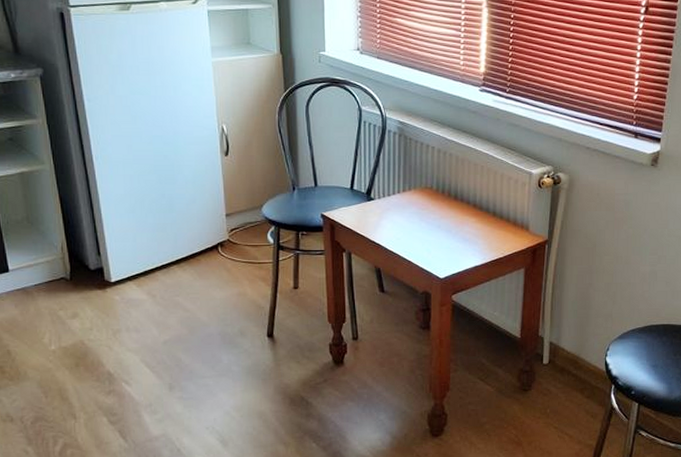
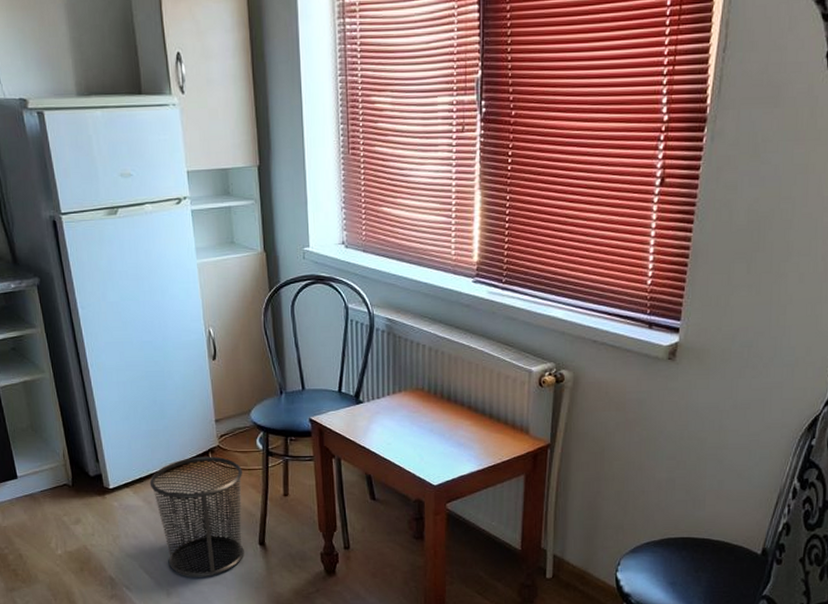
waste bin: none [154,250,252,371] -> present [149,456,244,577]

